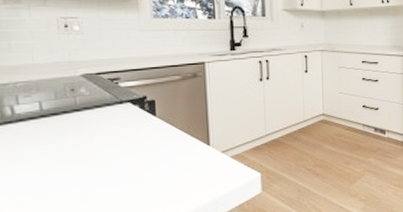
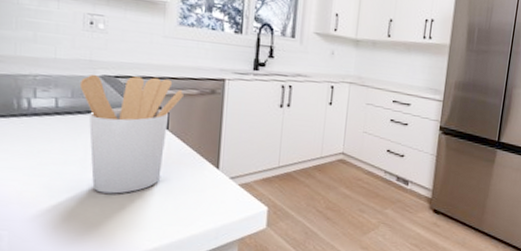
utensil holder: none [61,69,166,185] -> present [79,74,183,194]

